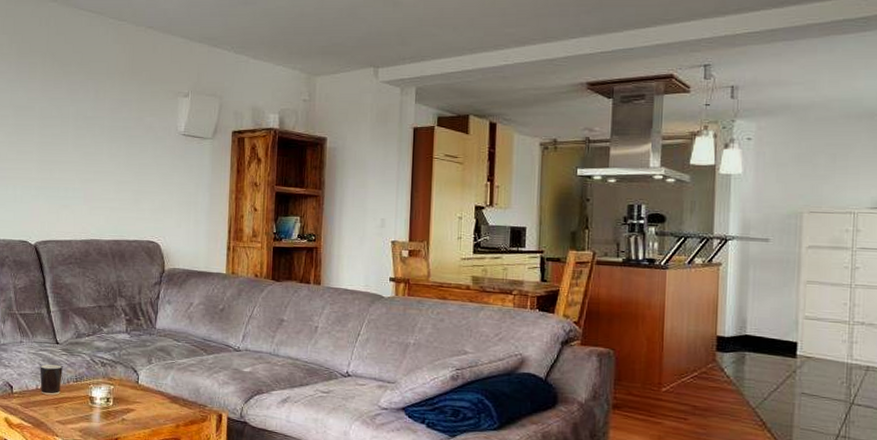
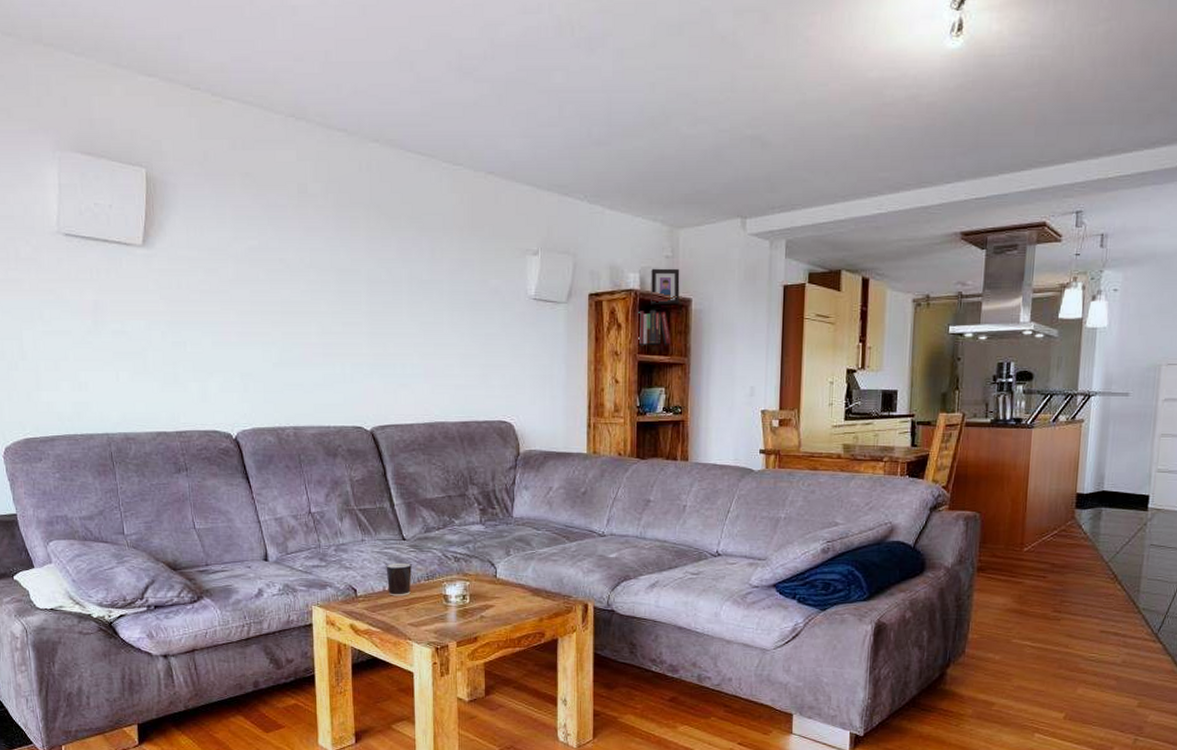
books: none [275,146,307,180] -> present [637,309,672,346]
picture frame: none [288,110,316,143] -> present [651,268,680,305]

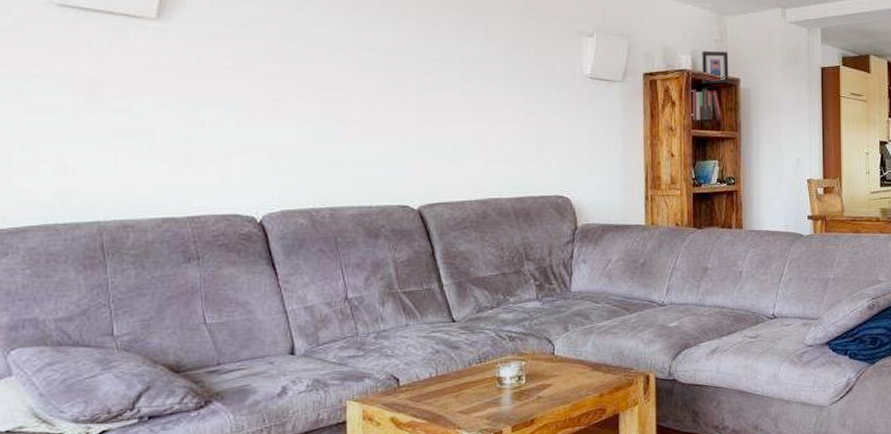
mug: present [386,562,412,596] -> none [433,346,462,383]

